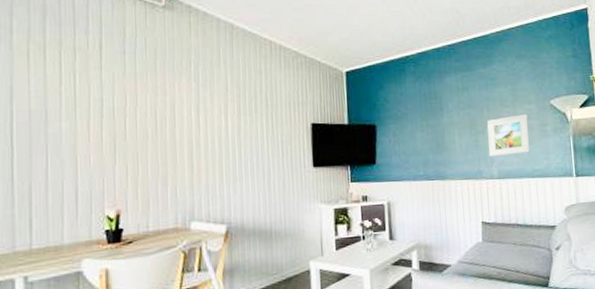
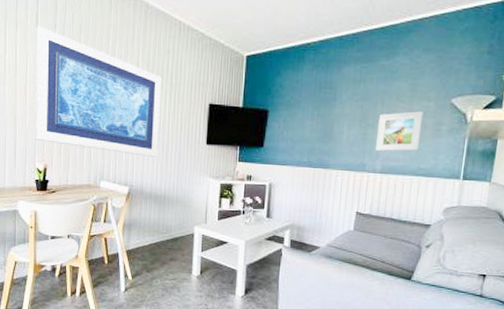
wall art: none [100,52,258,188] -> present [35,26,162,157]

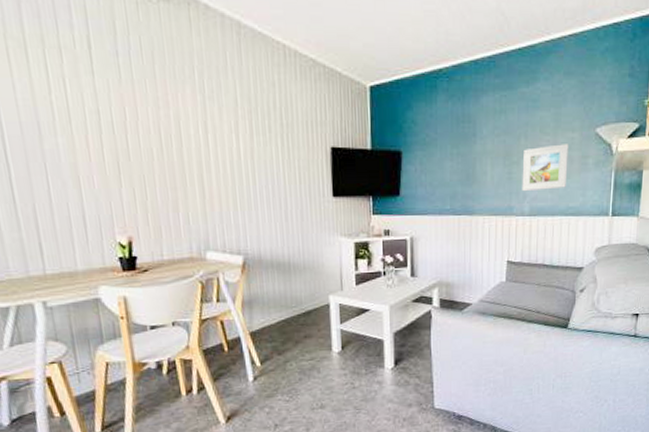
wall art: present [35,26,162,157] -> none [90,53,275,217]

